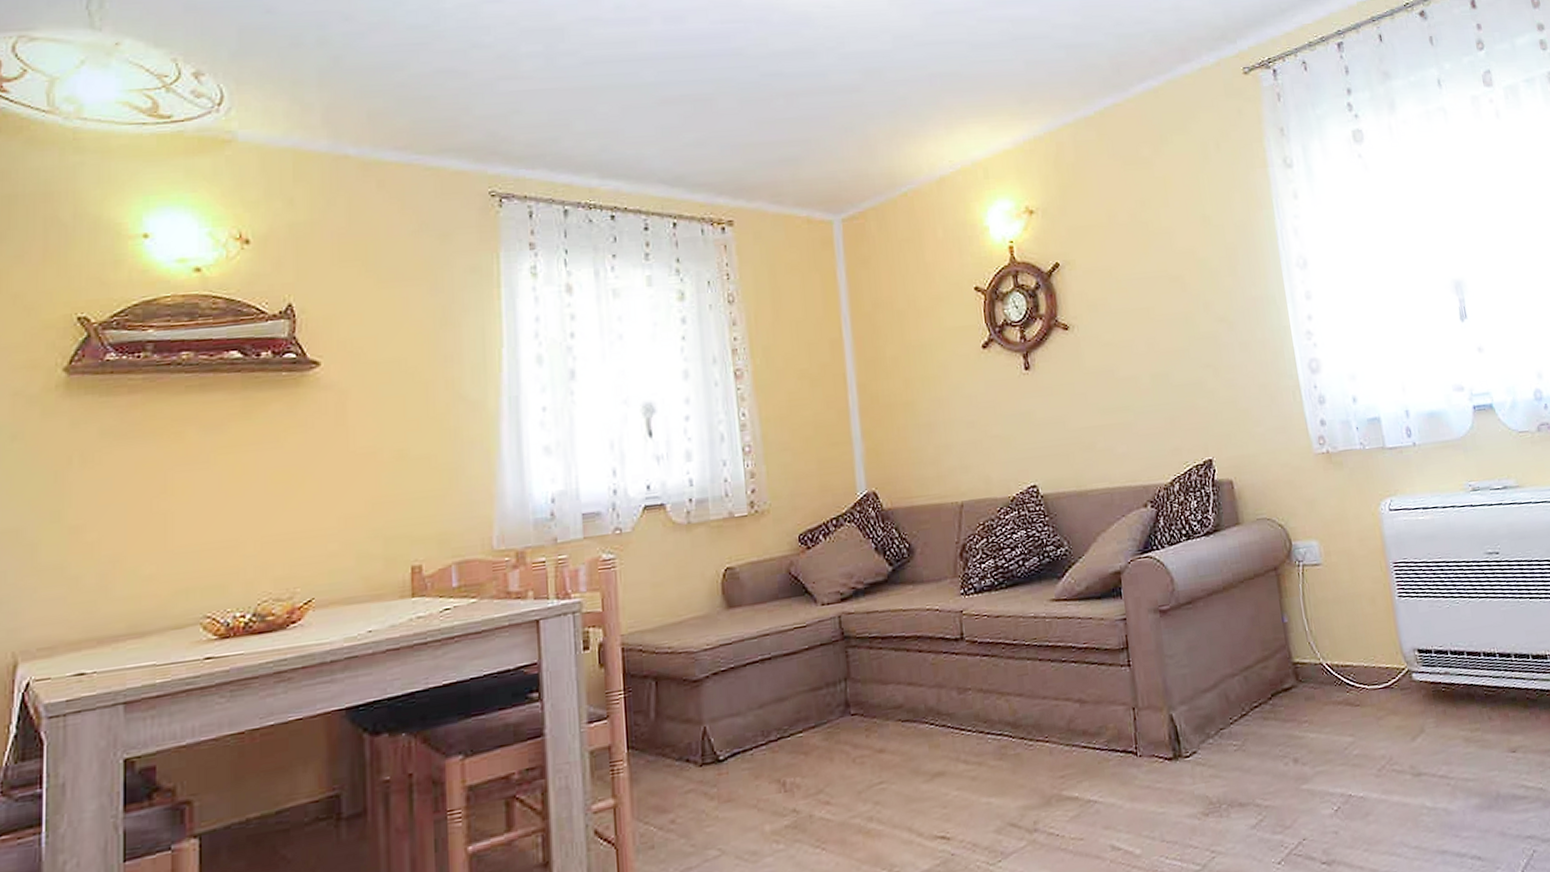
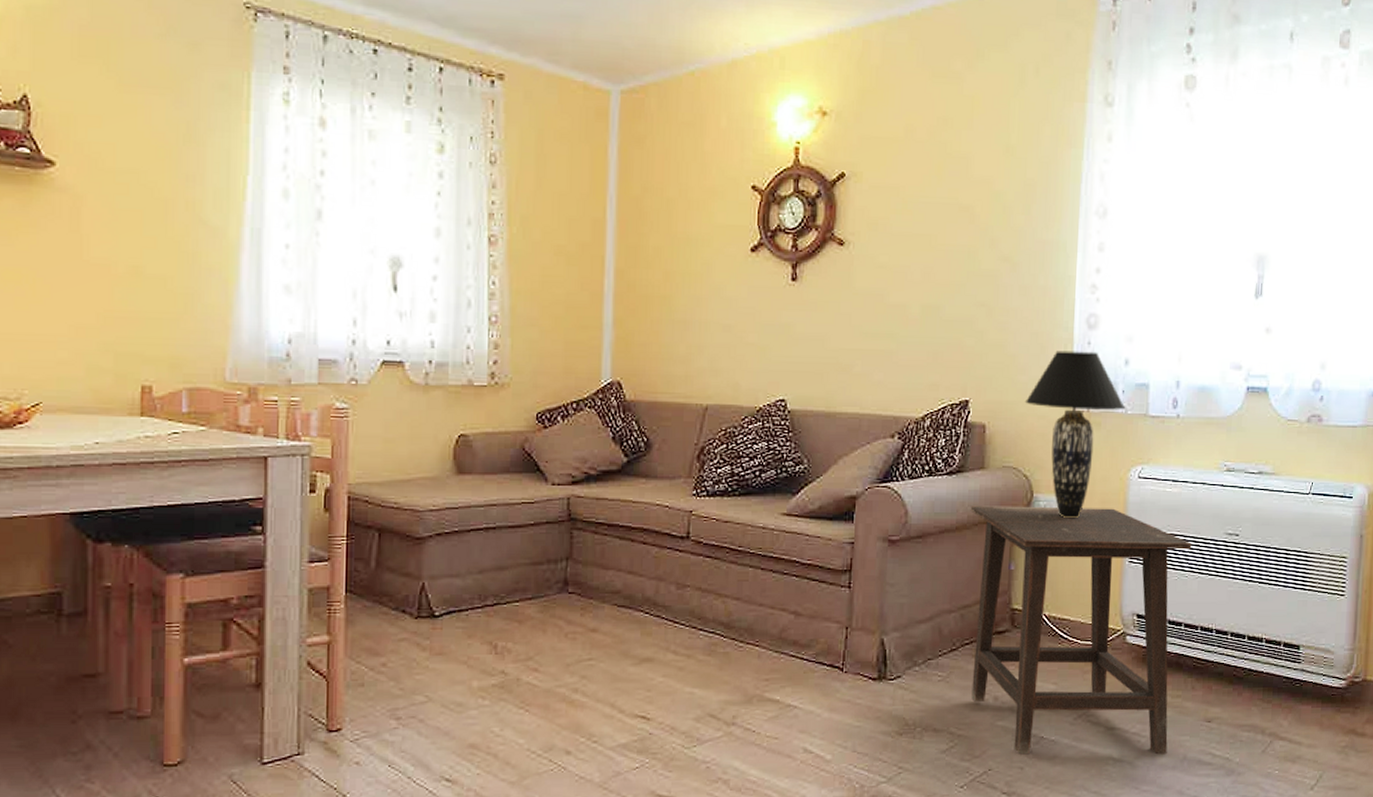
side table: none [1233,544,1479,818] -> present [970,506,1192,755]
table lamp: none [1265,394,1362,562] -> present [1024,350,1125,519]

